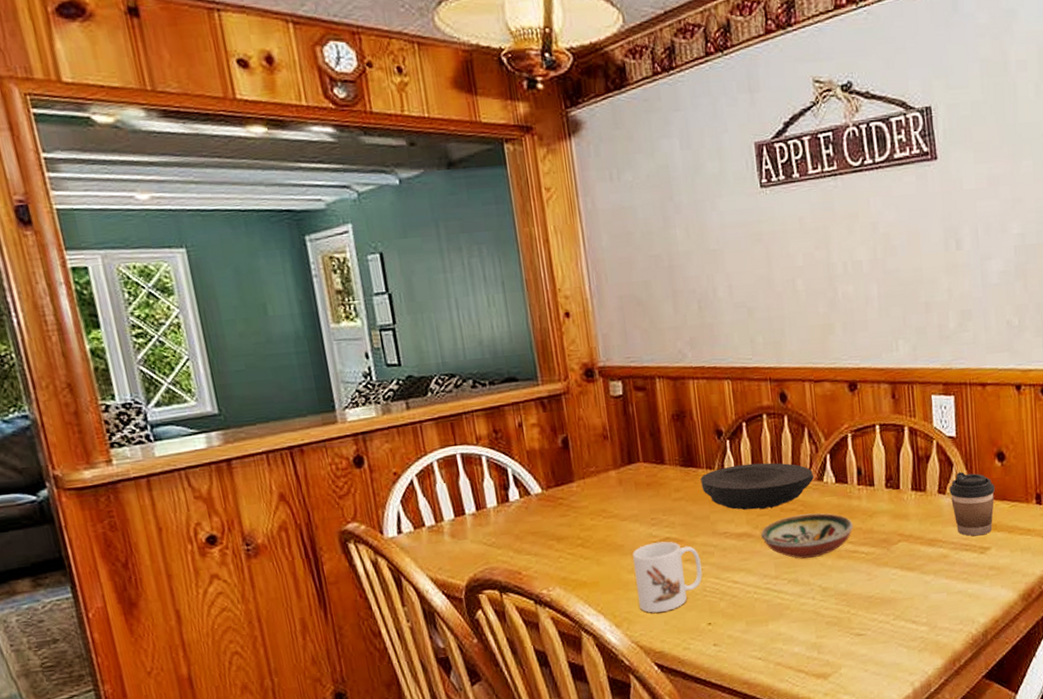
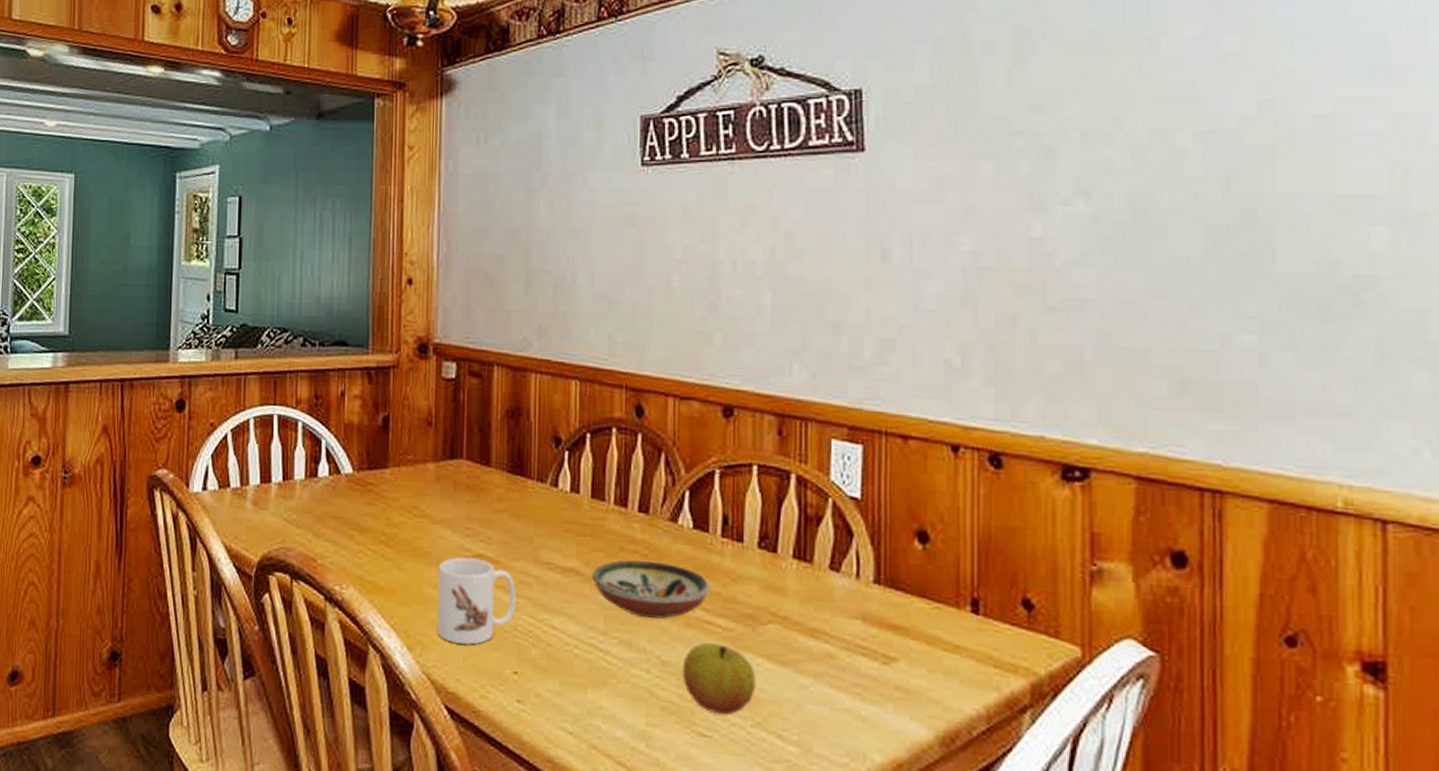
plate: present [701,463,814,510] -> none [529,482,666,544]
apple: none [838,565,894,617] -> present [682,642,756,715]
coffee cup: present [949,471,995,537] -> none [845,546,911,640]

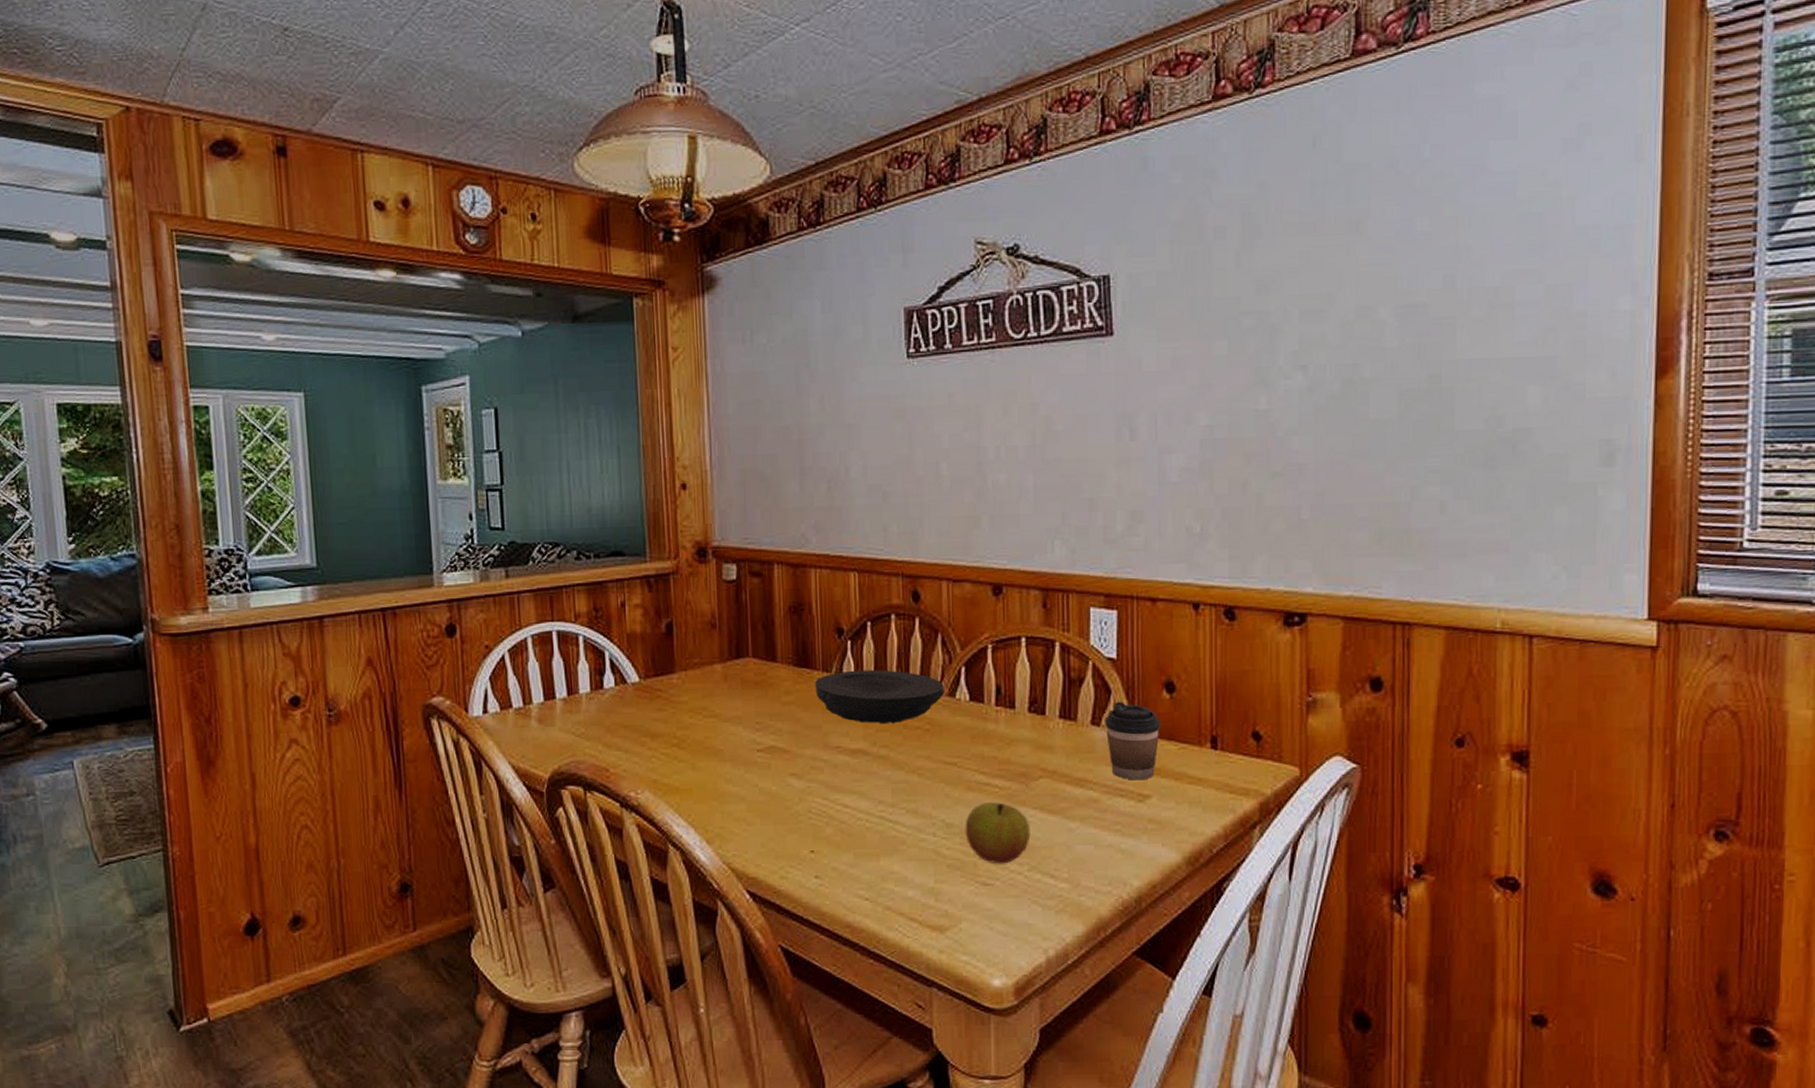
mug: present [438,557,516,645] -> none [732,750,808,832]
plate: none [529,482,666,544] -> present [815,669,944,724]
decorative bowl: present [592,559,710,619] -> none [879,734,987,786]
coffee cup: none [845,546,911,640] -> present [1105,701,1160,780]

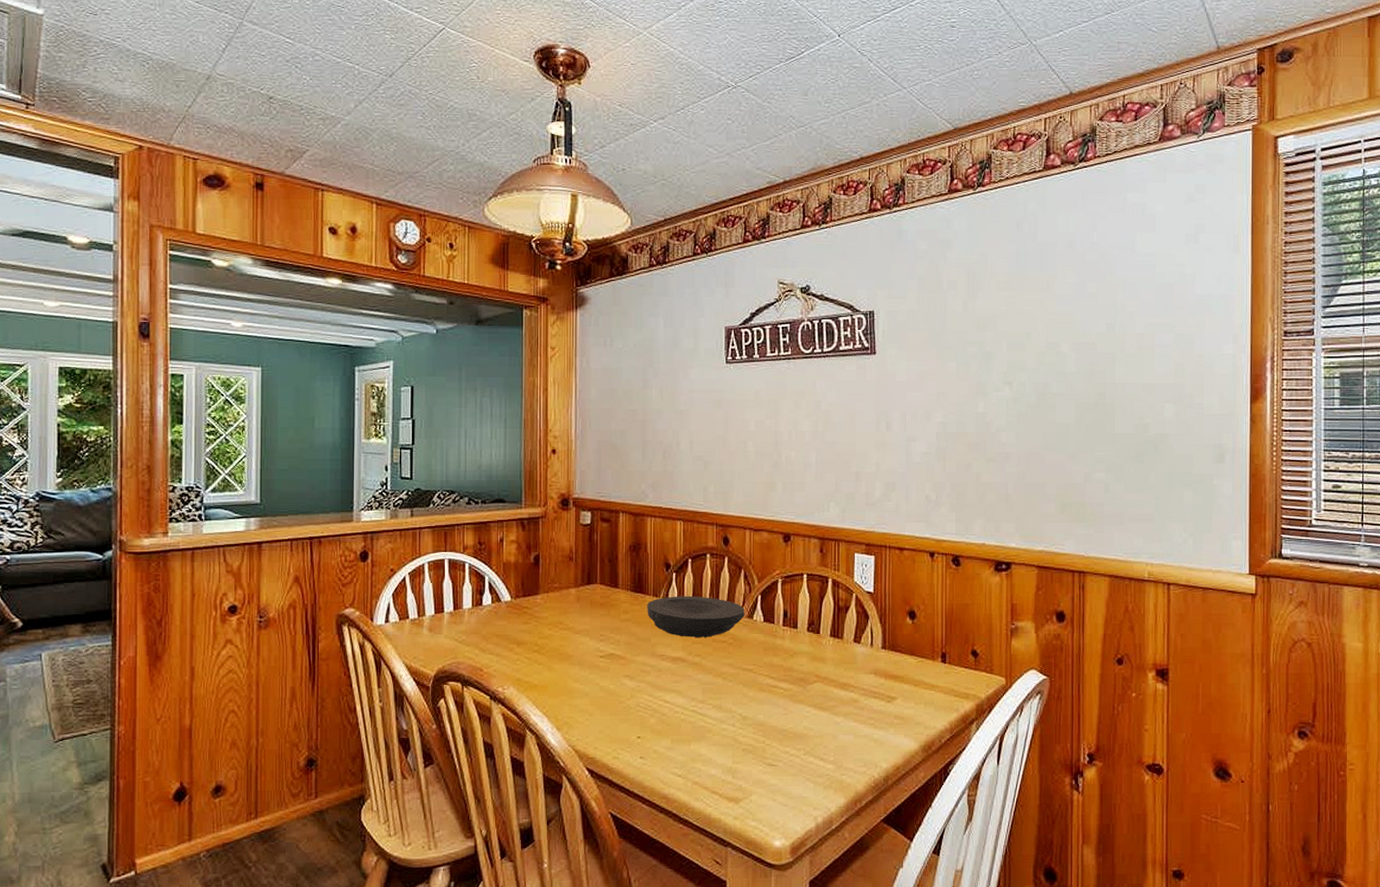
apple: present [965,802,1031,864] -> none [757,701,806,749]
coffee cup: present [1105,701,1160,780] -> none [864,624,905,685]

